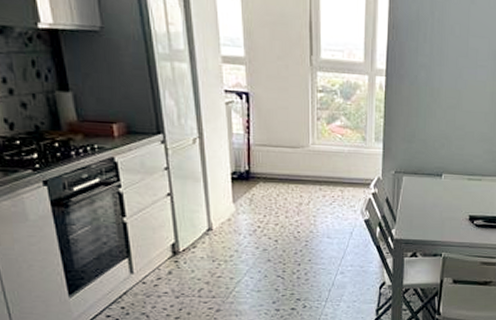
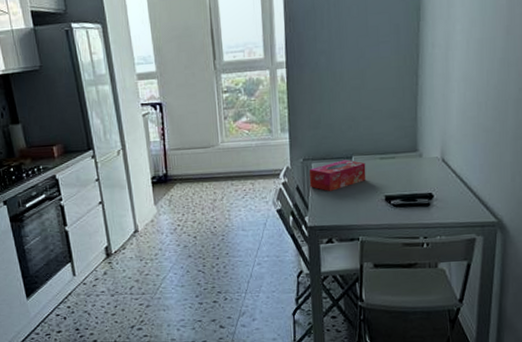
tissue box: none [399,176,454,206] -> present [308,159,366,191]

